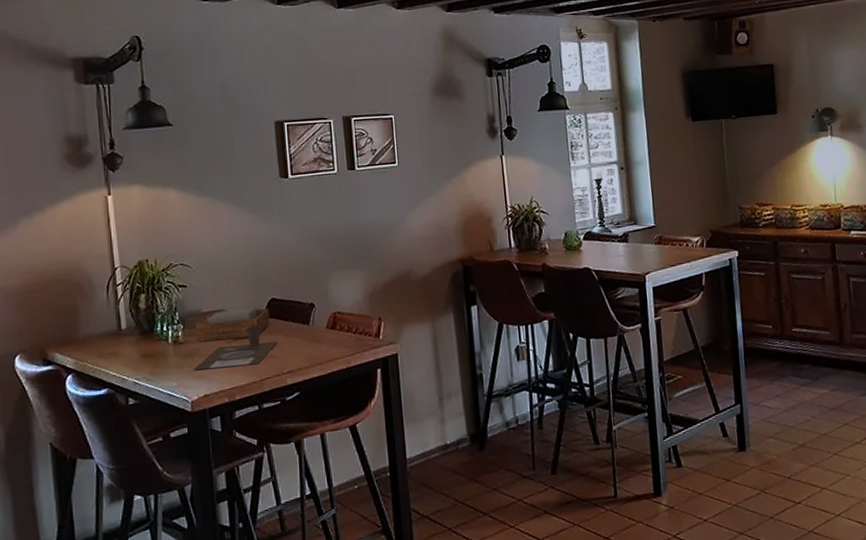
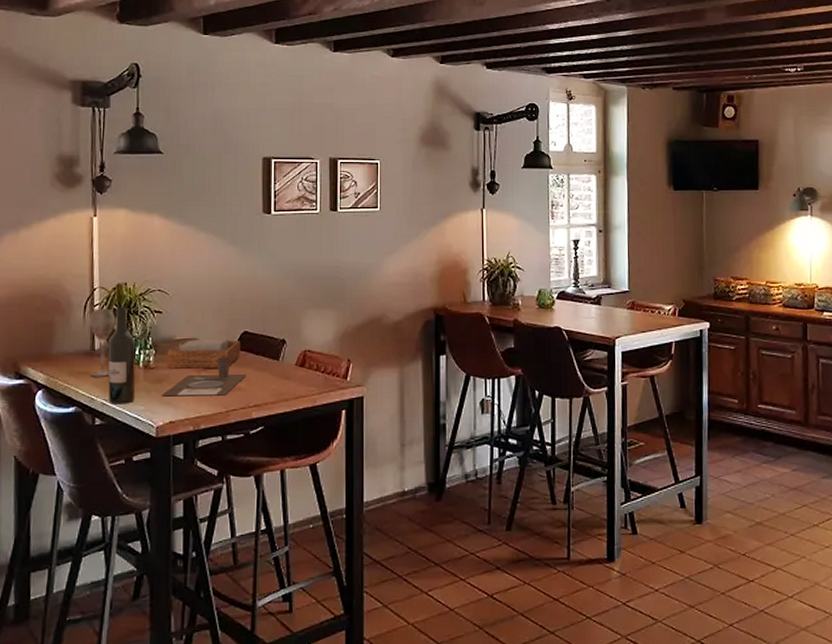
wineglass: none [113,286,141,357] -> present [89,308,116,377]
wine bottle: none [134,283,167,383] -> present [107,306,136,404]

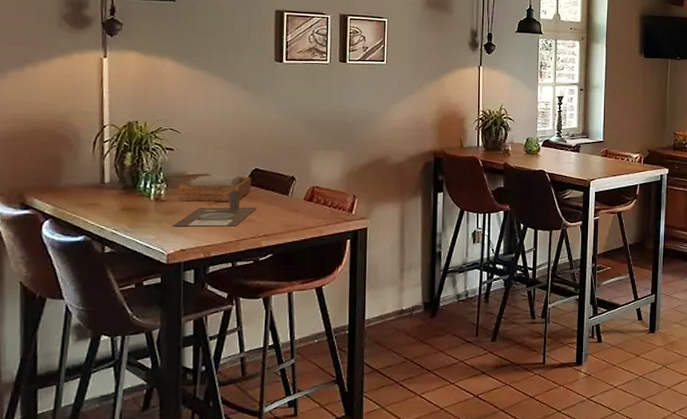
wineglass: present [89,308,116,377] -> none [99,144,127,208]
wine bottle: present [107,306,136,404] -> none [118,143,147,234]

